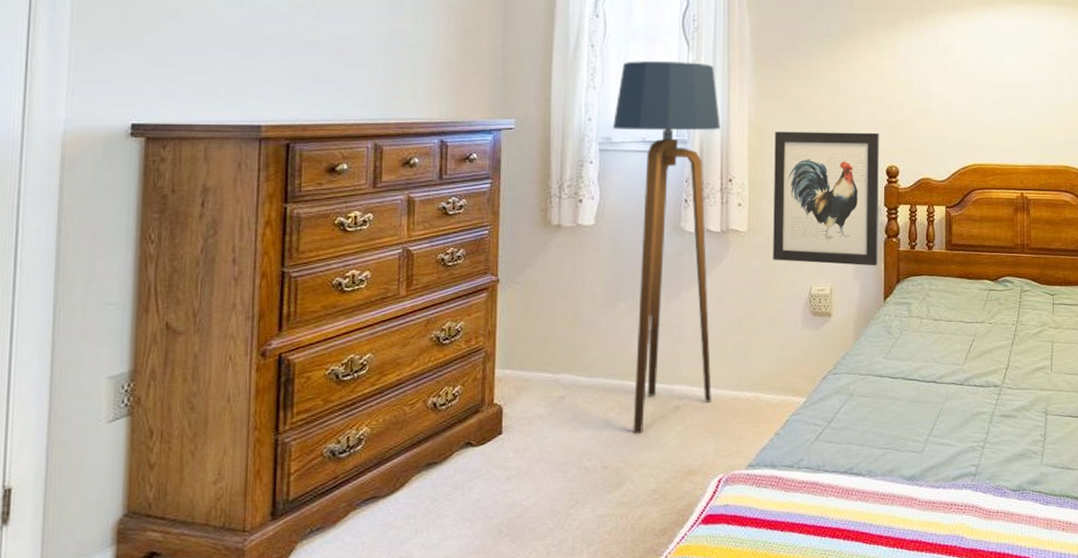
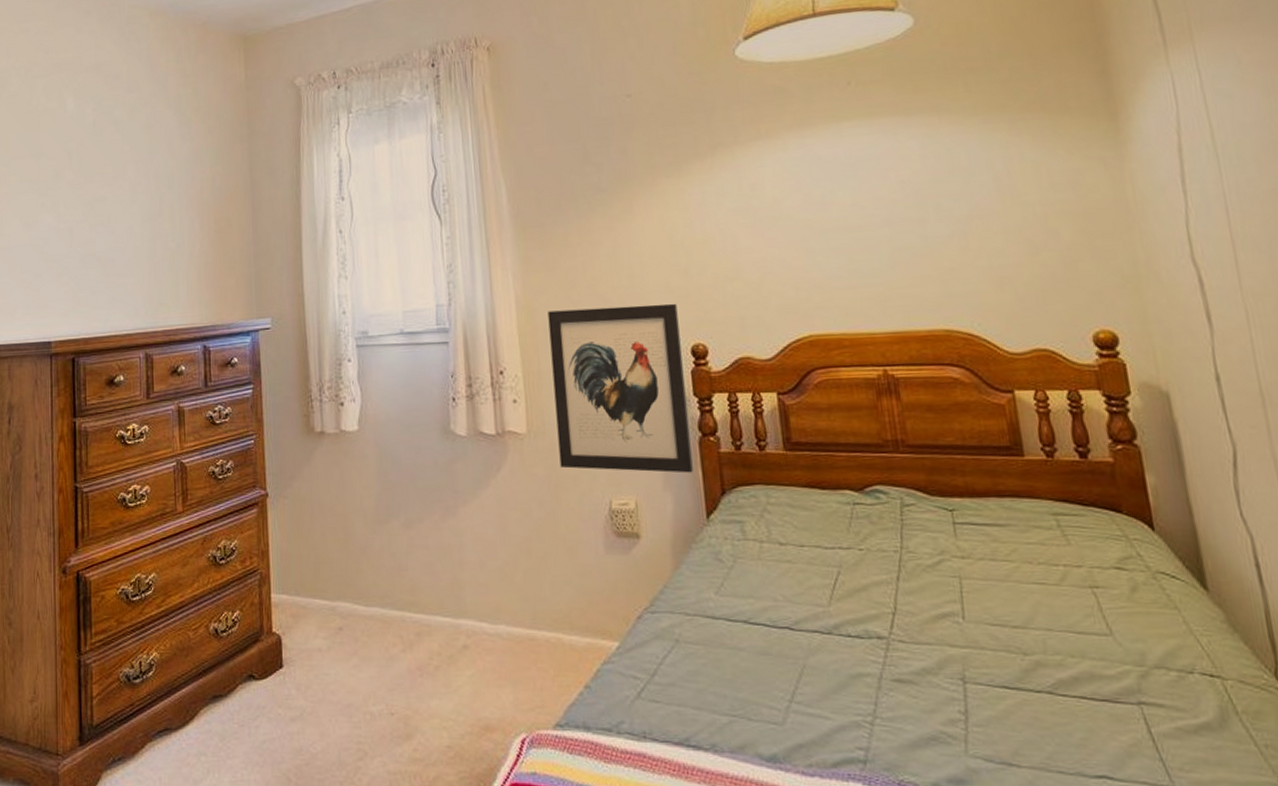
floor lamp: present [613,61,720,434] -> none [368,238,504,676]

